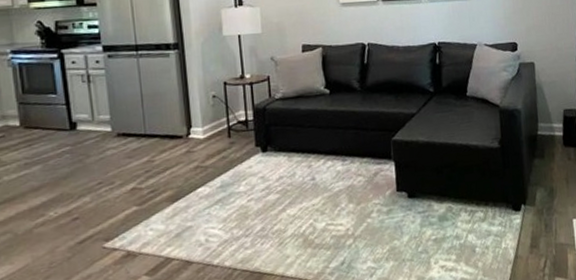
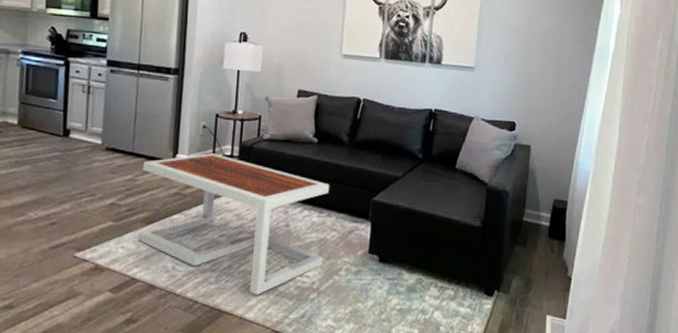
coffee table: none [158,121,353,252] -> present [137,153,330,295]

